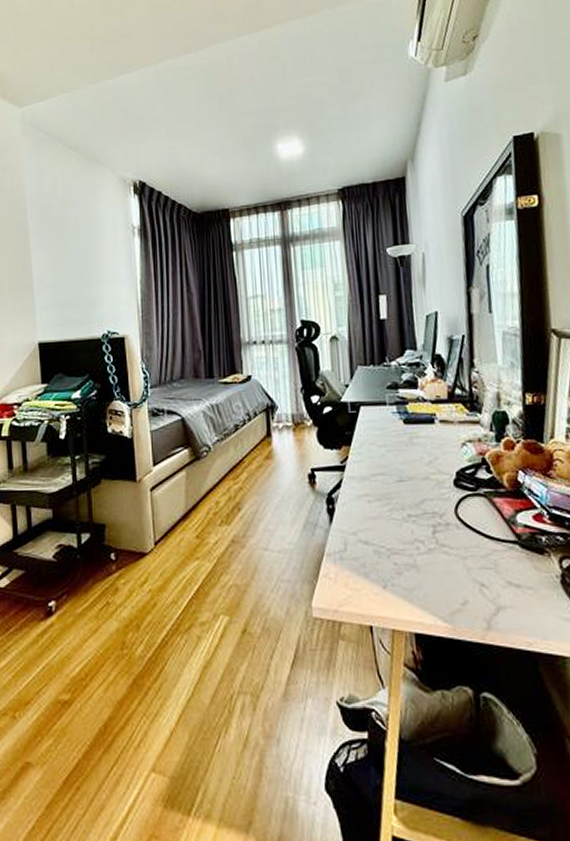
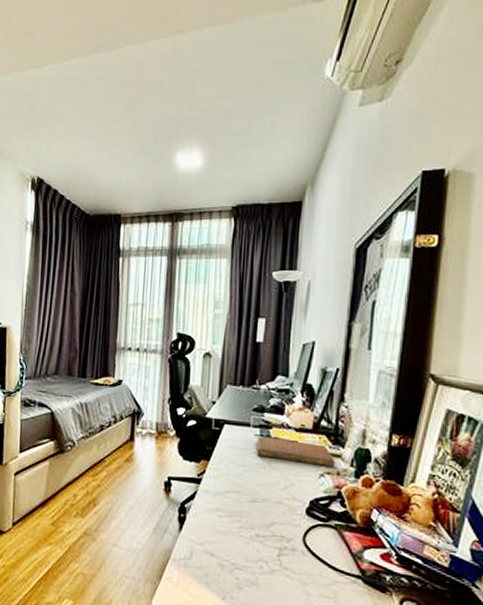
notebook: none [394,412,475,435] -> present [255,436,335,467]

